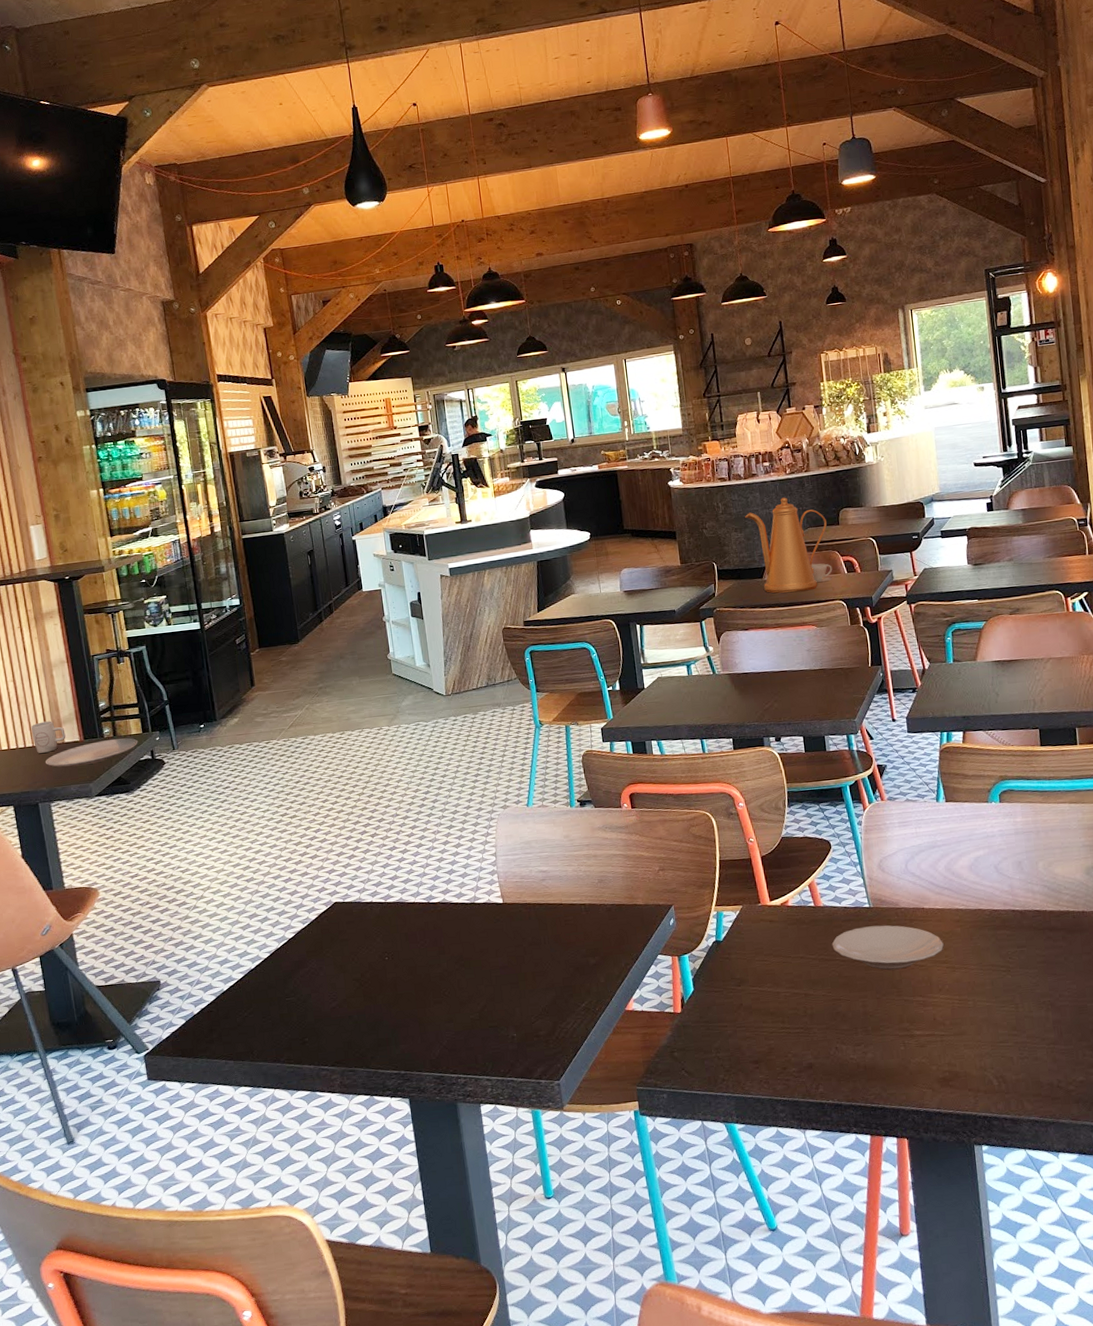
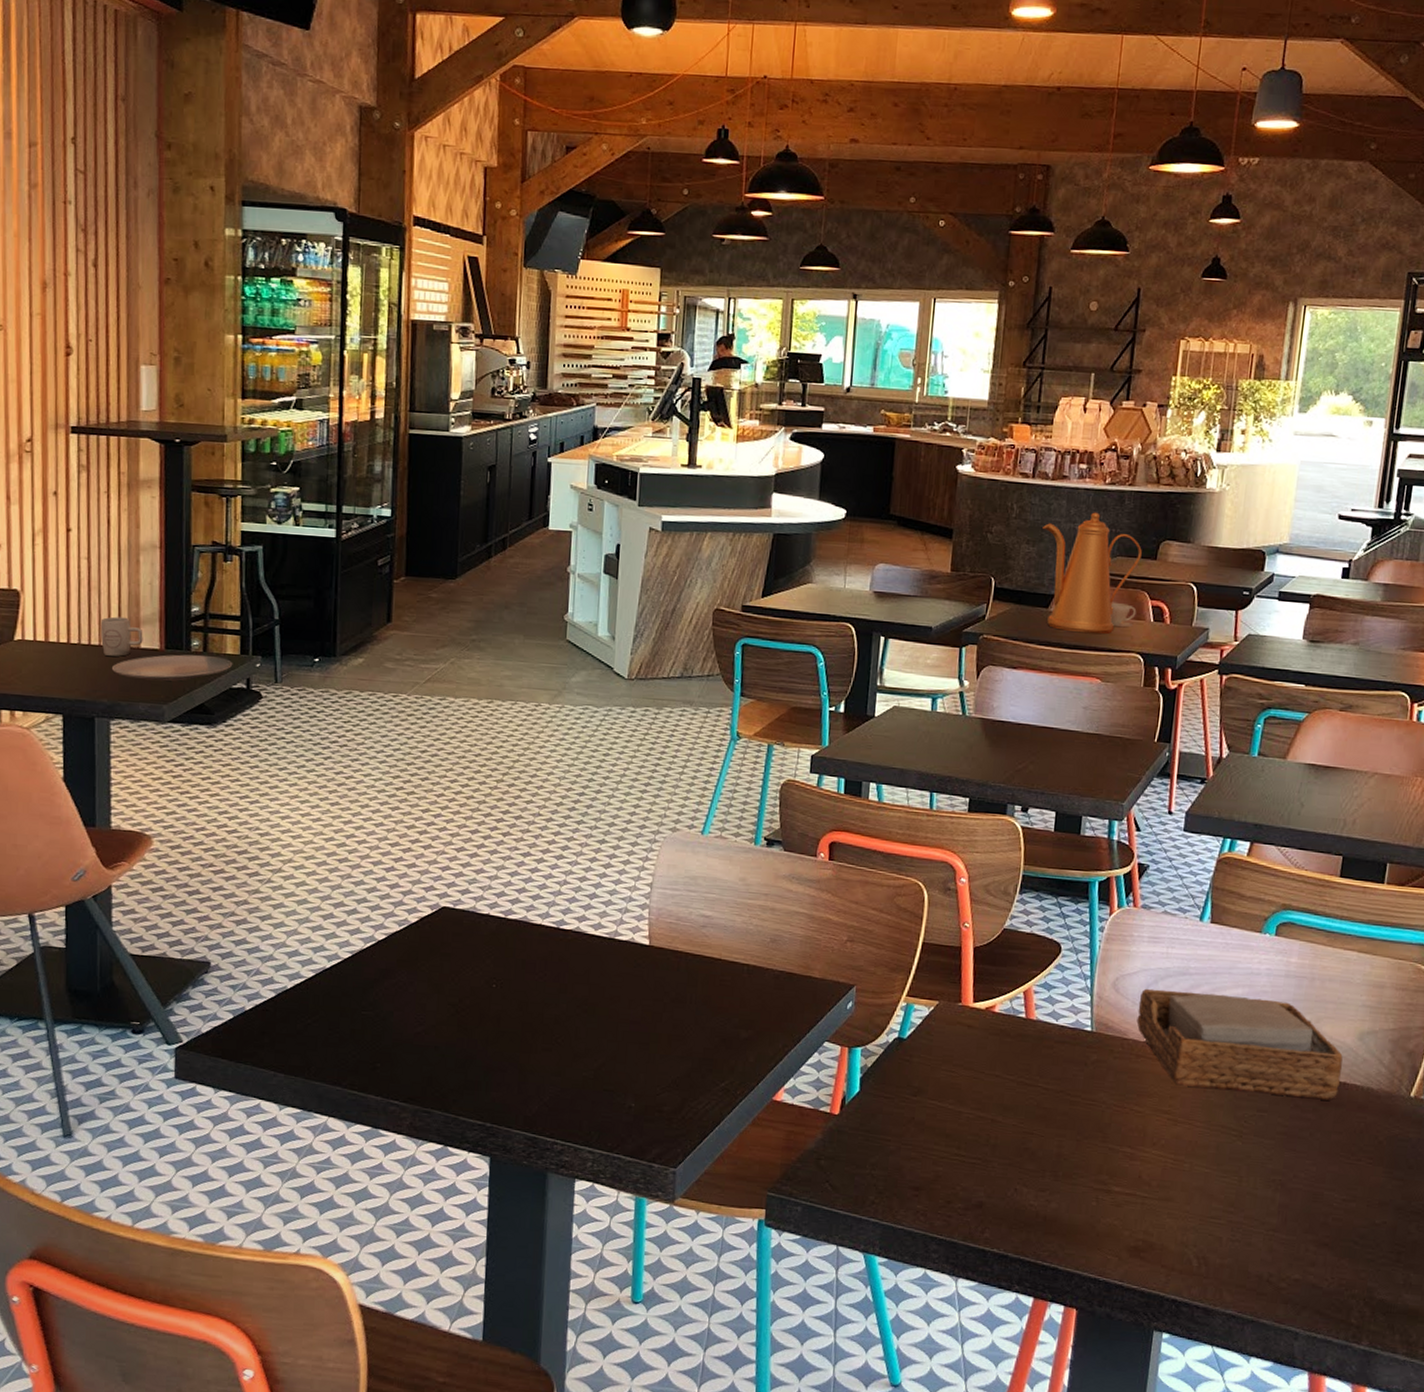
saucer: present [831,925,945,970] -> none [1036,1053,1172,1112]
napkin holder: none [902,854,1080,938] -> present [1136,988,1343,1101]

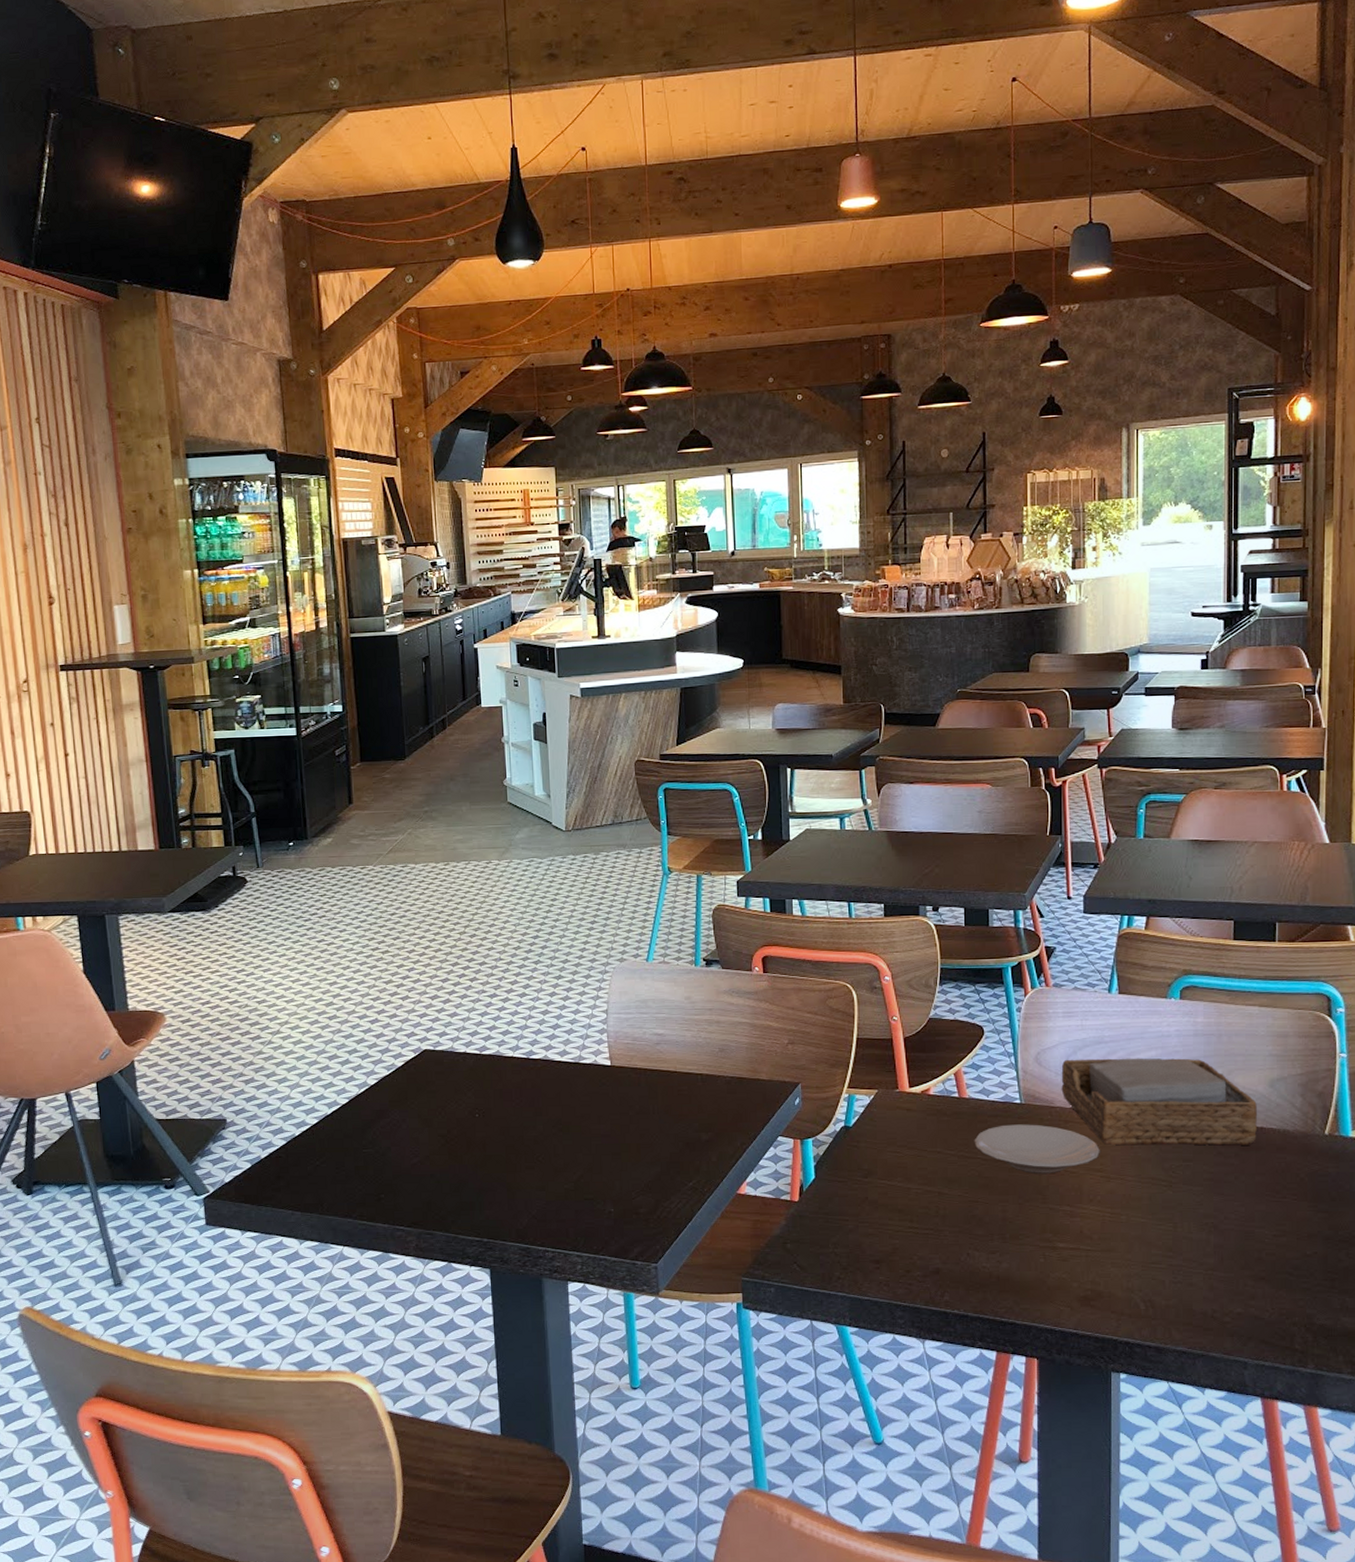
mug: present [100,616,143,657] -> none [101,825,140,861]
plate: present [112,654,233,681] -> none [116,851,219,878]
saucer: none [1036,1053,1172,1112] -> present [974,1124,1101,1175]
coffee pot: present [1042,512,1142,635] -> none [922,636,1015,746]
teacup: present [1110,602,1137,628] -> none [993,714,1016,736]

